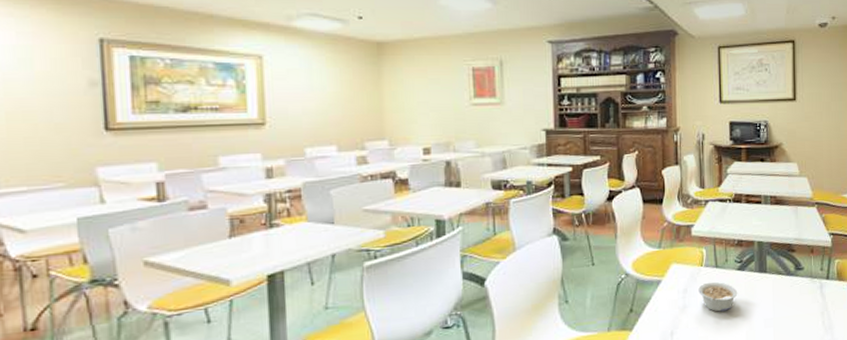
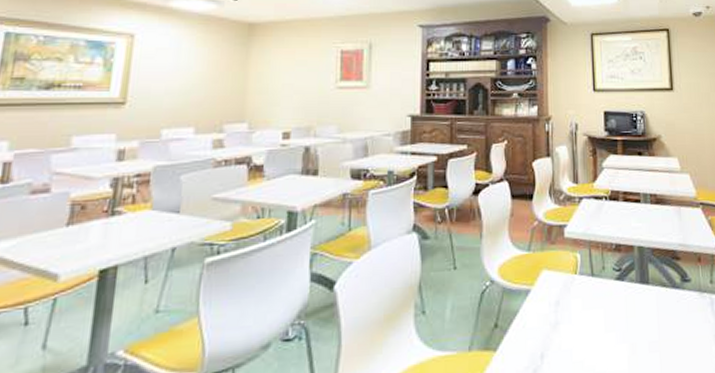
legume: present [698,281,738,312] -> none [572,293,617,331]

